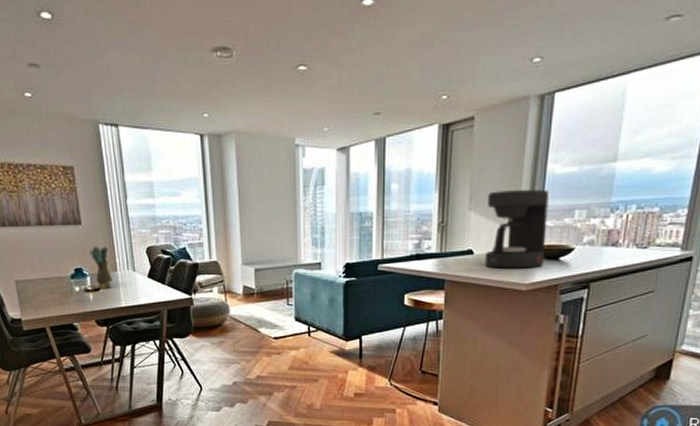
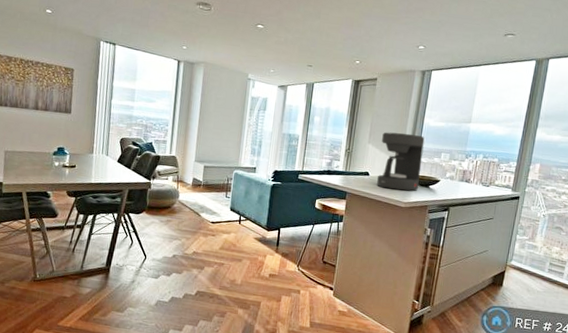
vase: present [90,245,112,290] -> none [73,131,90,167]

